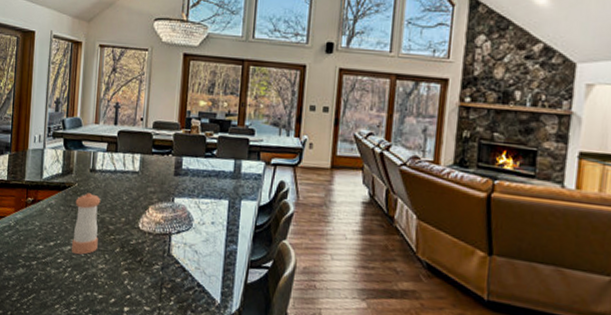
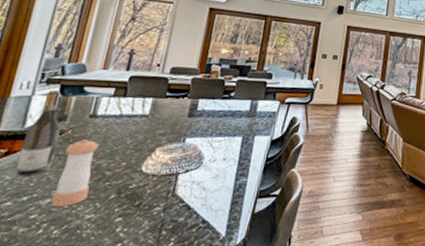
wine bottle: none [41,144,69,224] -> present [15,90,61,176]

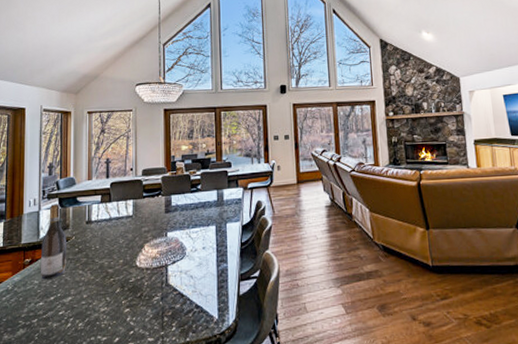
pepper shaker: present [51,139,99,206] -> none [73,243,98,303]

